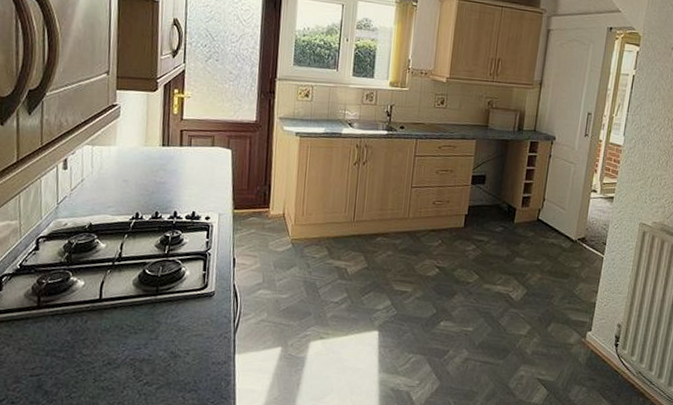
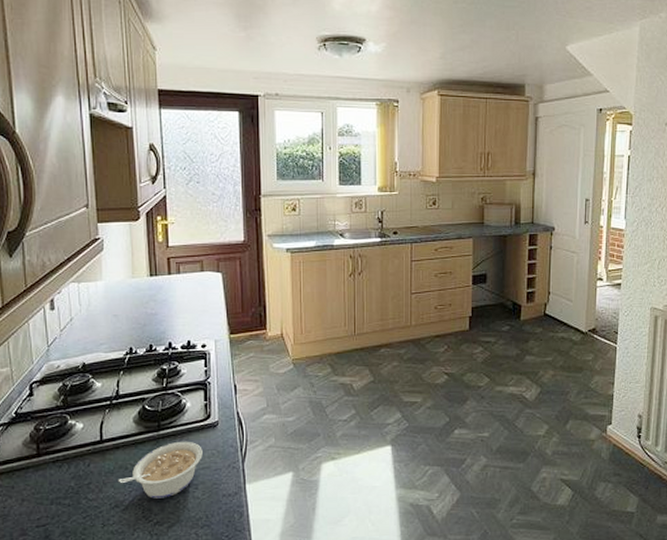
legume: none [112,307,197,361] -> present [118,441,203,499]

